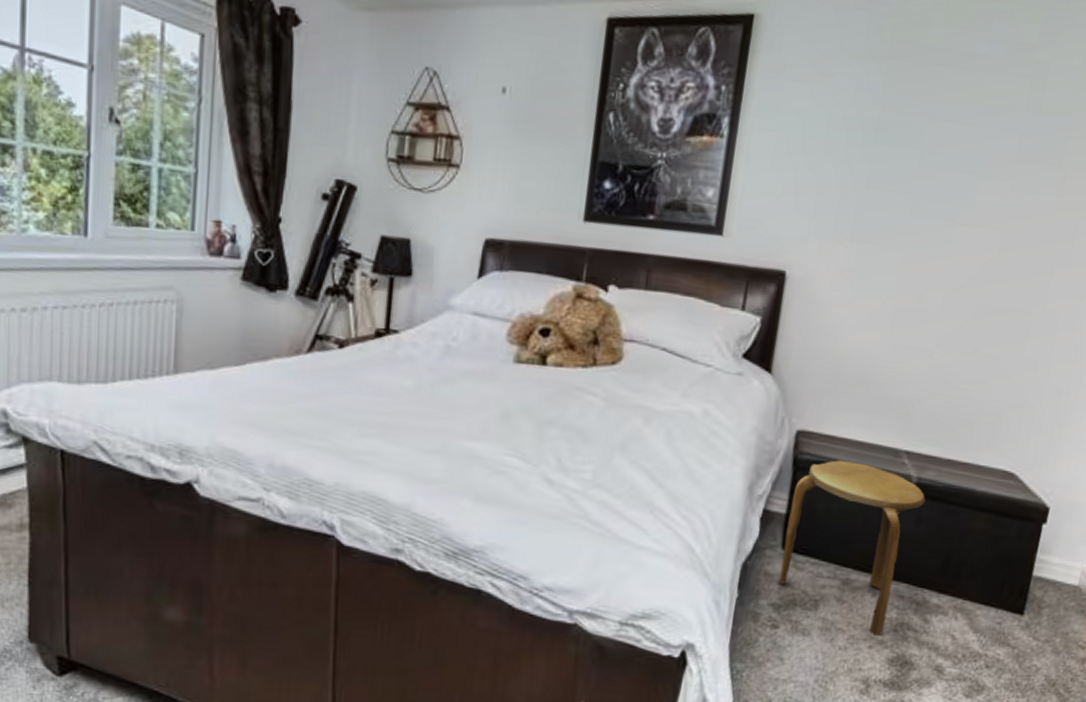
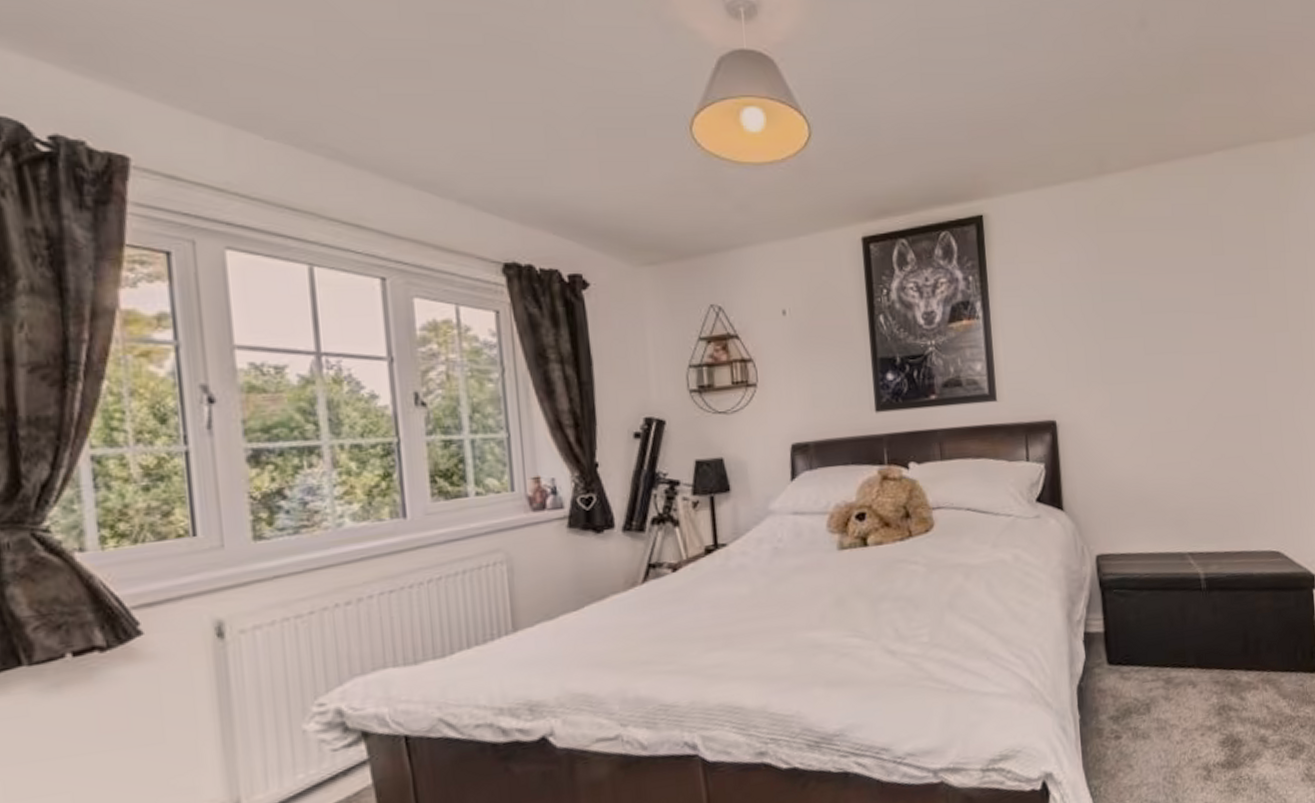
stool: present [778,460,926,636] -> none [1106,571,1216,723]

